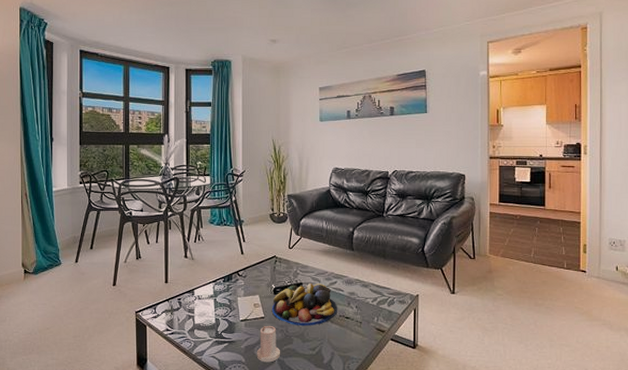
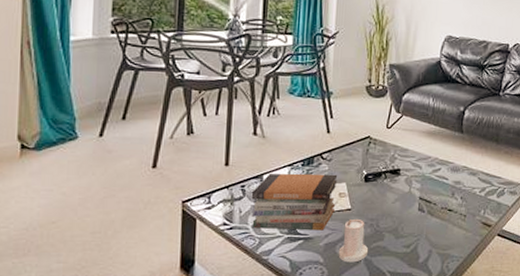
book stack: none [186,288,252,335] -> present [251,173,338,231]
fruit bowl: present [271,282,337,327] -> none [360,169,440,220]

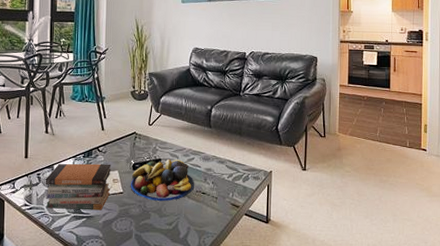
candle: present [338,218,369,263] -> none [114,200,138,237]
fruit bowl: none [360,169,440,220] -> present [130,159,194,202]

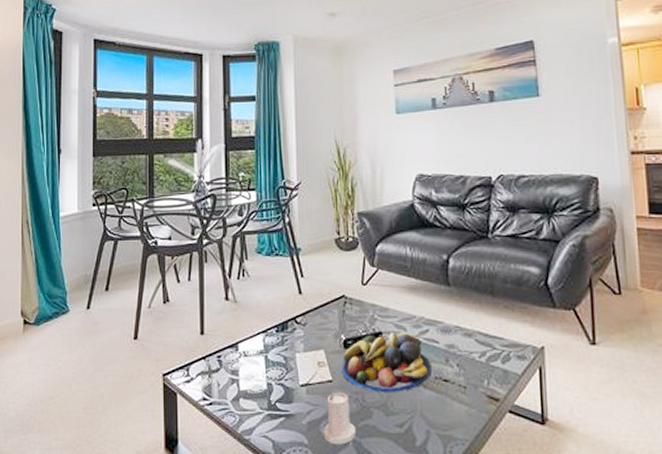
book stack: present [45,163,112,210] -> none [228,340,316,406]
candle: none [114,200,138,237] -> present [323,391,357,445]

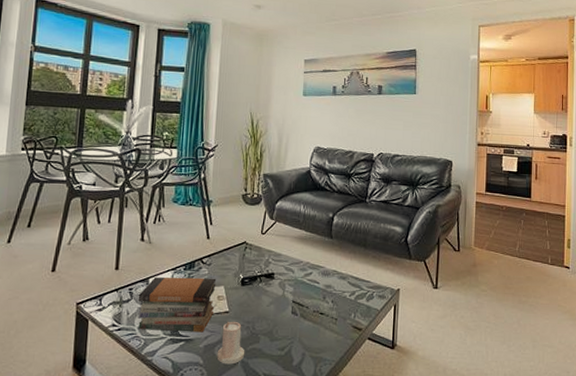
book stack: none [228,340,316,406] -> present [138,276,217,333]
fruit bowl: present [341,331,432,393] -> none [237,273,311,323]

